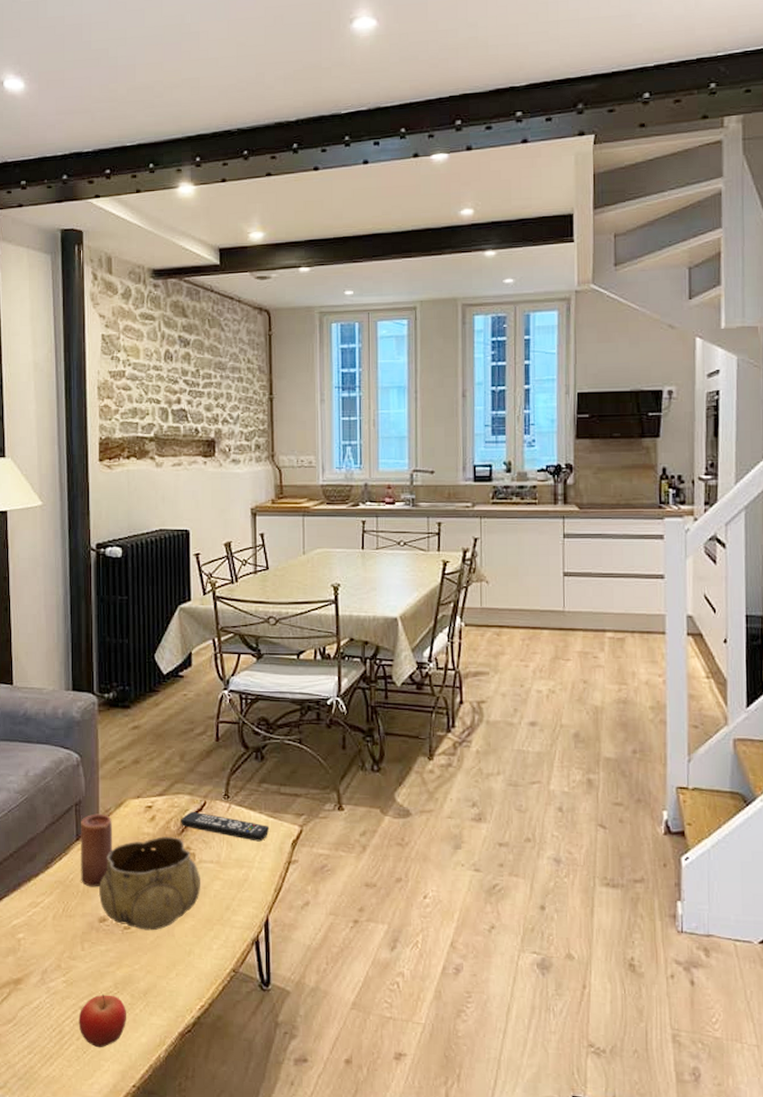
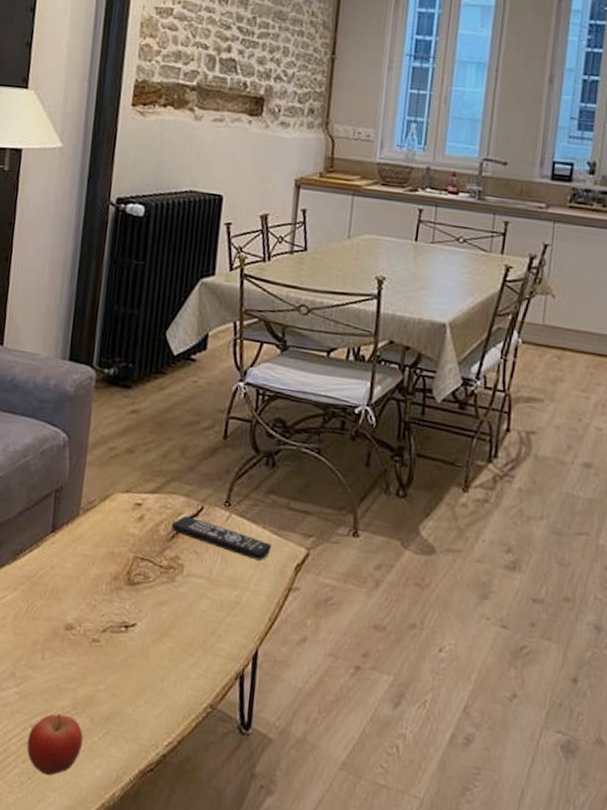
candle: present [81,813,113,887] -> none [50,504,95,589]
decorative bowl: present [99,837,200,931] -> none [69,540,187,648]

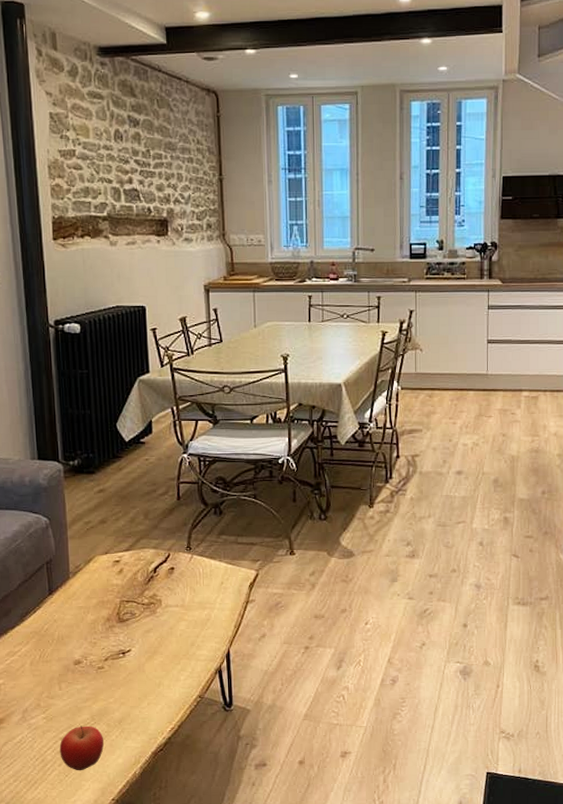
remote control: present [171,516,272,561] -> none [146,563,229,586]

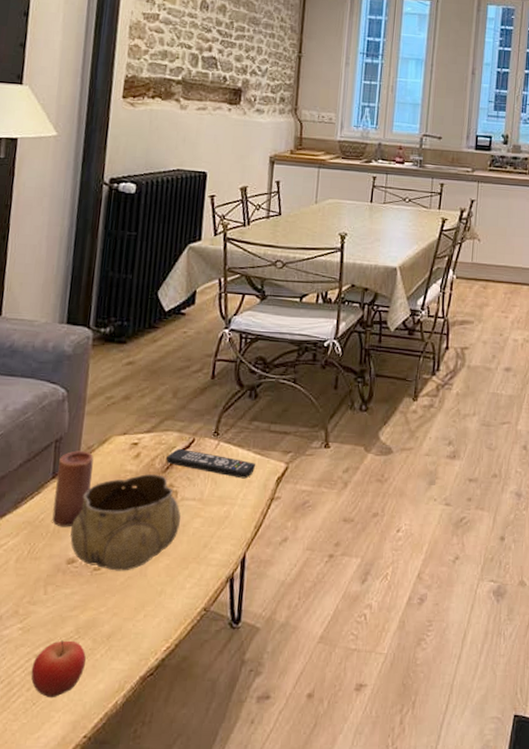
candle: none [52,570,85,635] -> present [52,450,94,527]
decorative bowl: none [73,586,167,669] -> present [70,474,181,571]
remote control: none [146,563,229,586] -> present [165,449,256,479]

